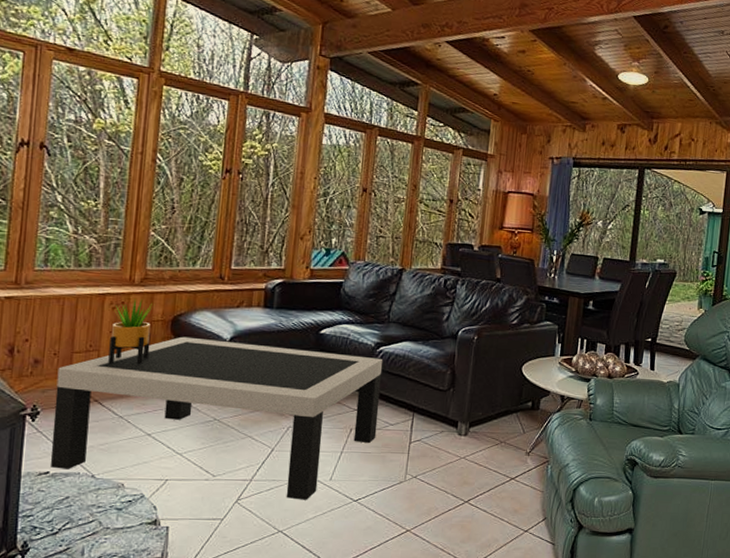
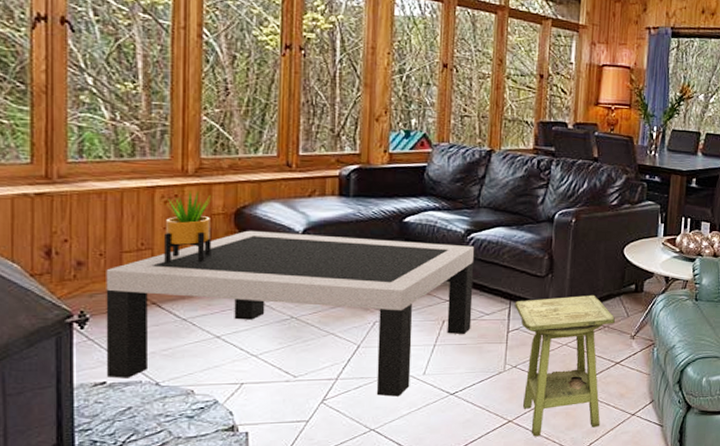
side table: none [417,410,512,548] -> present [515,294,615,437]

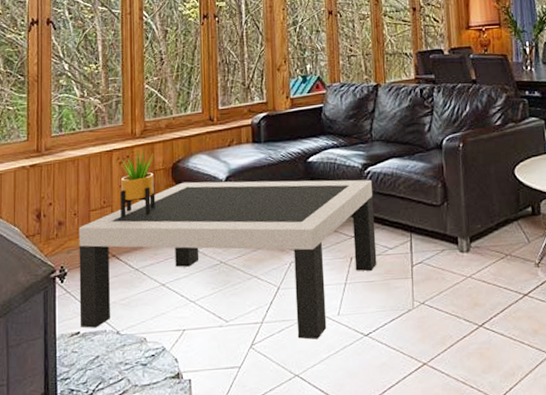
side table: present [515,294,615,437] -> none [415,221,518,381]

